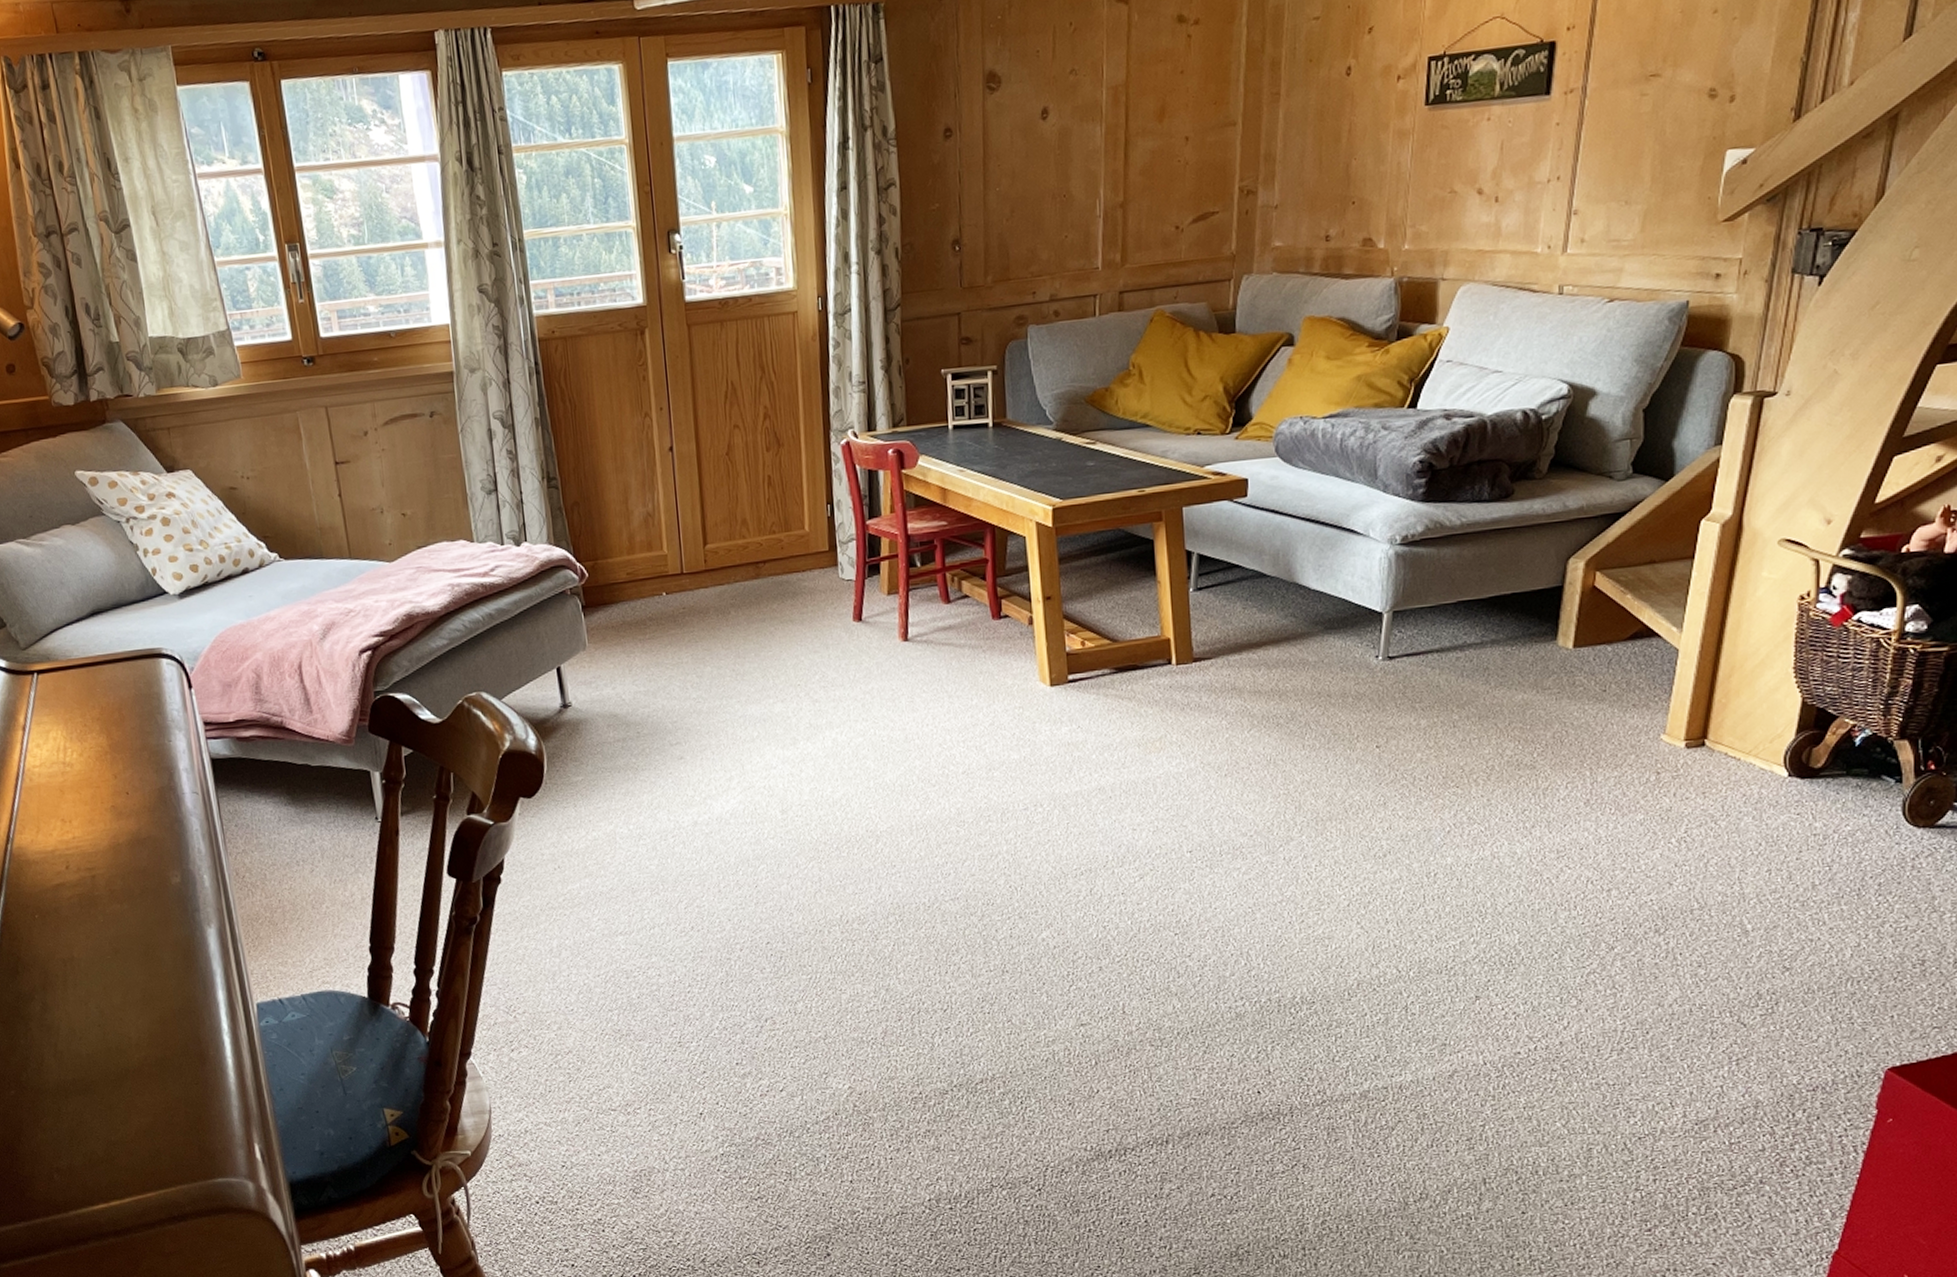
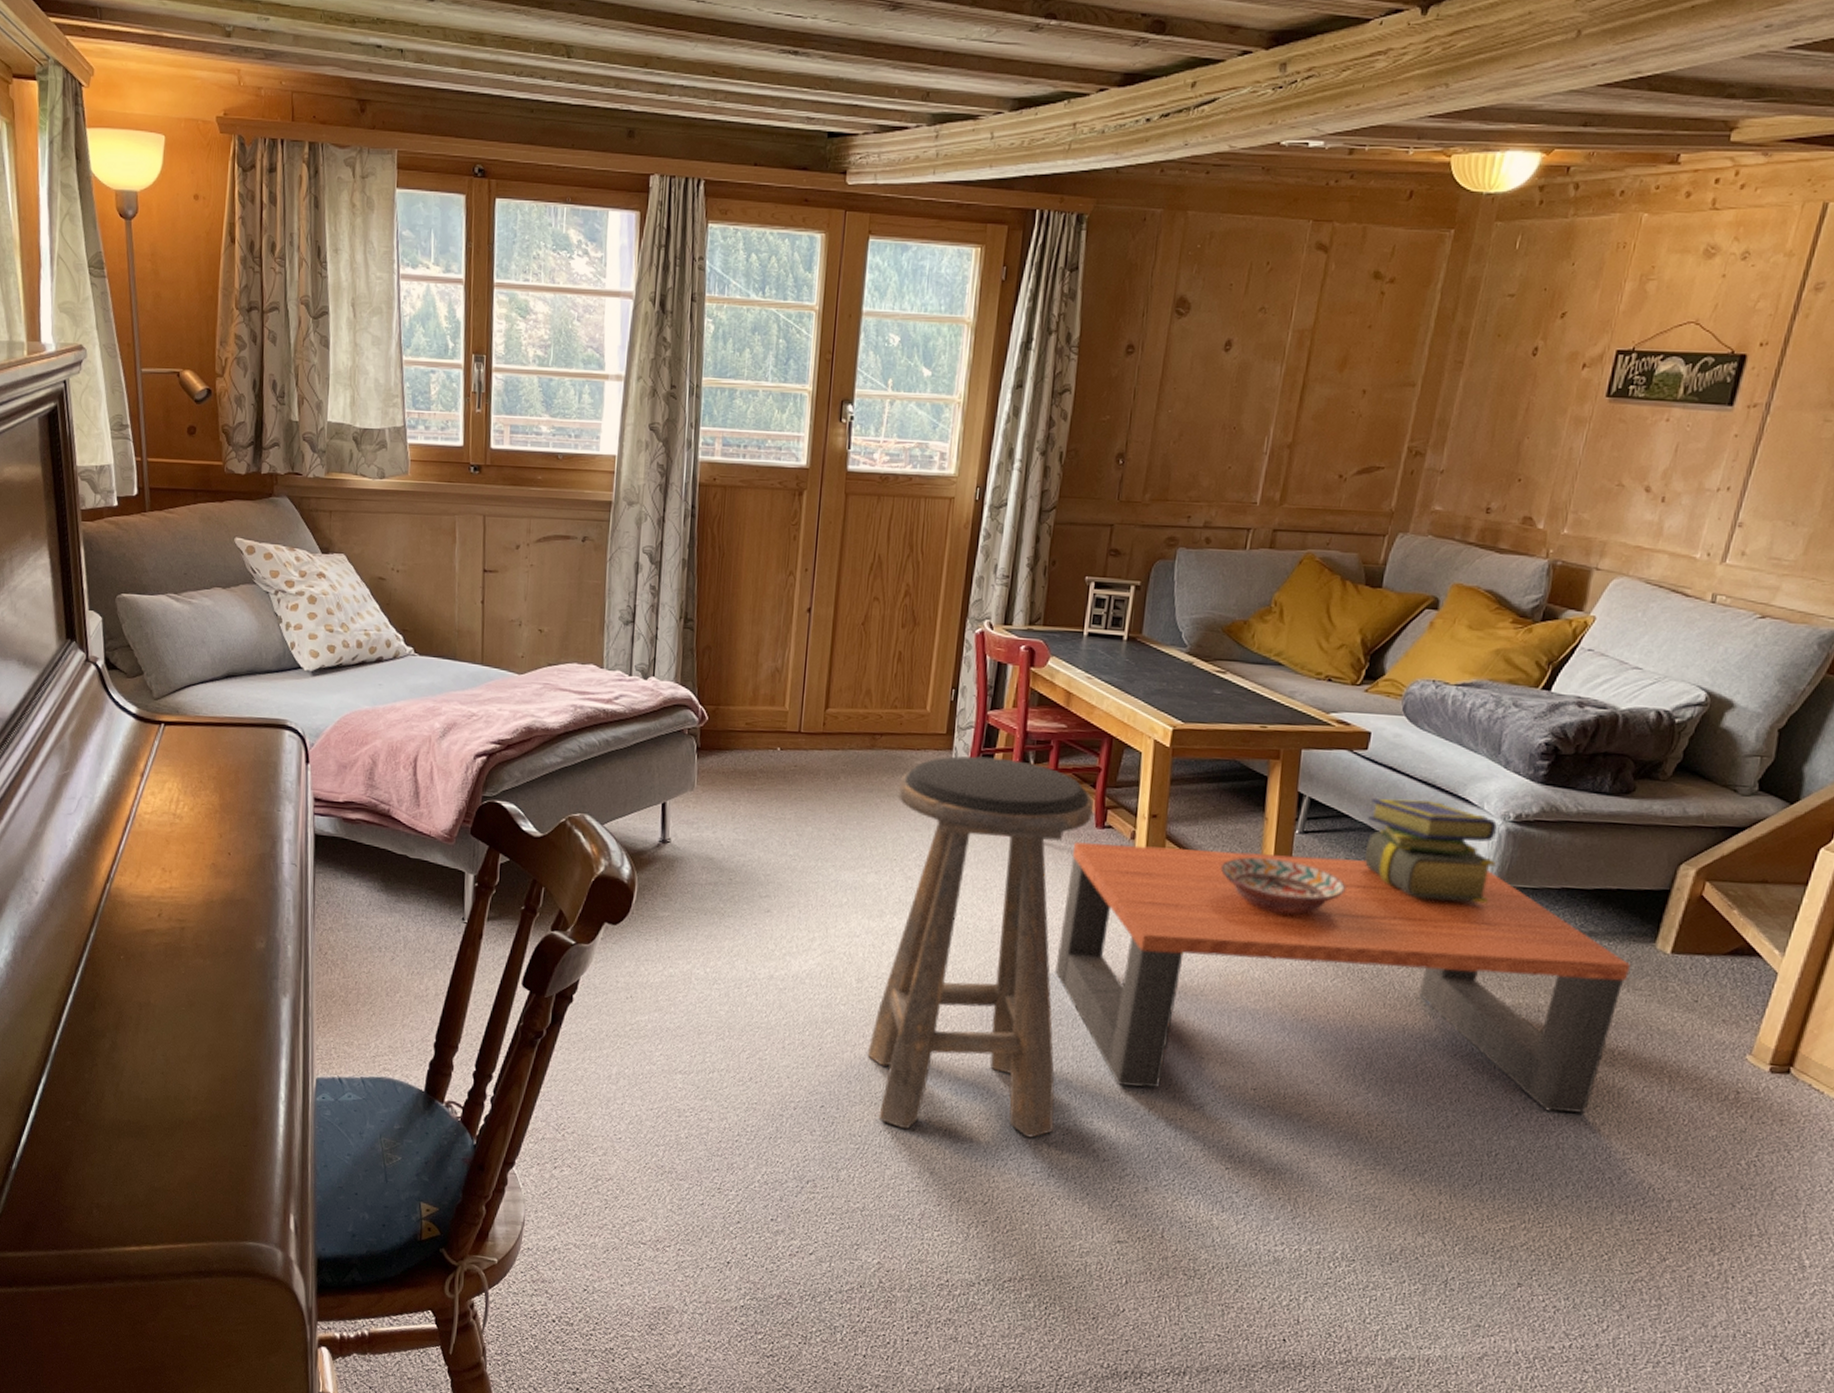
stool: none [790,565,1000,951] -> present [867,756,1095,1138]
coffee table: none [973,596,1537,870] -> present [1055,841,1632,1113]
decorative bowl: none [1123,620,1248,675] -> present [1221,857,1347,916]
stack of books: none [1258,536,1390,636] -> present [1364,797,1497,904]

